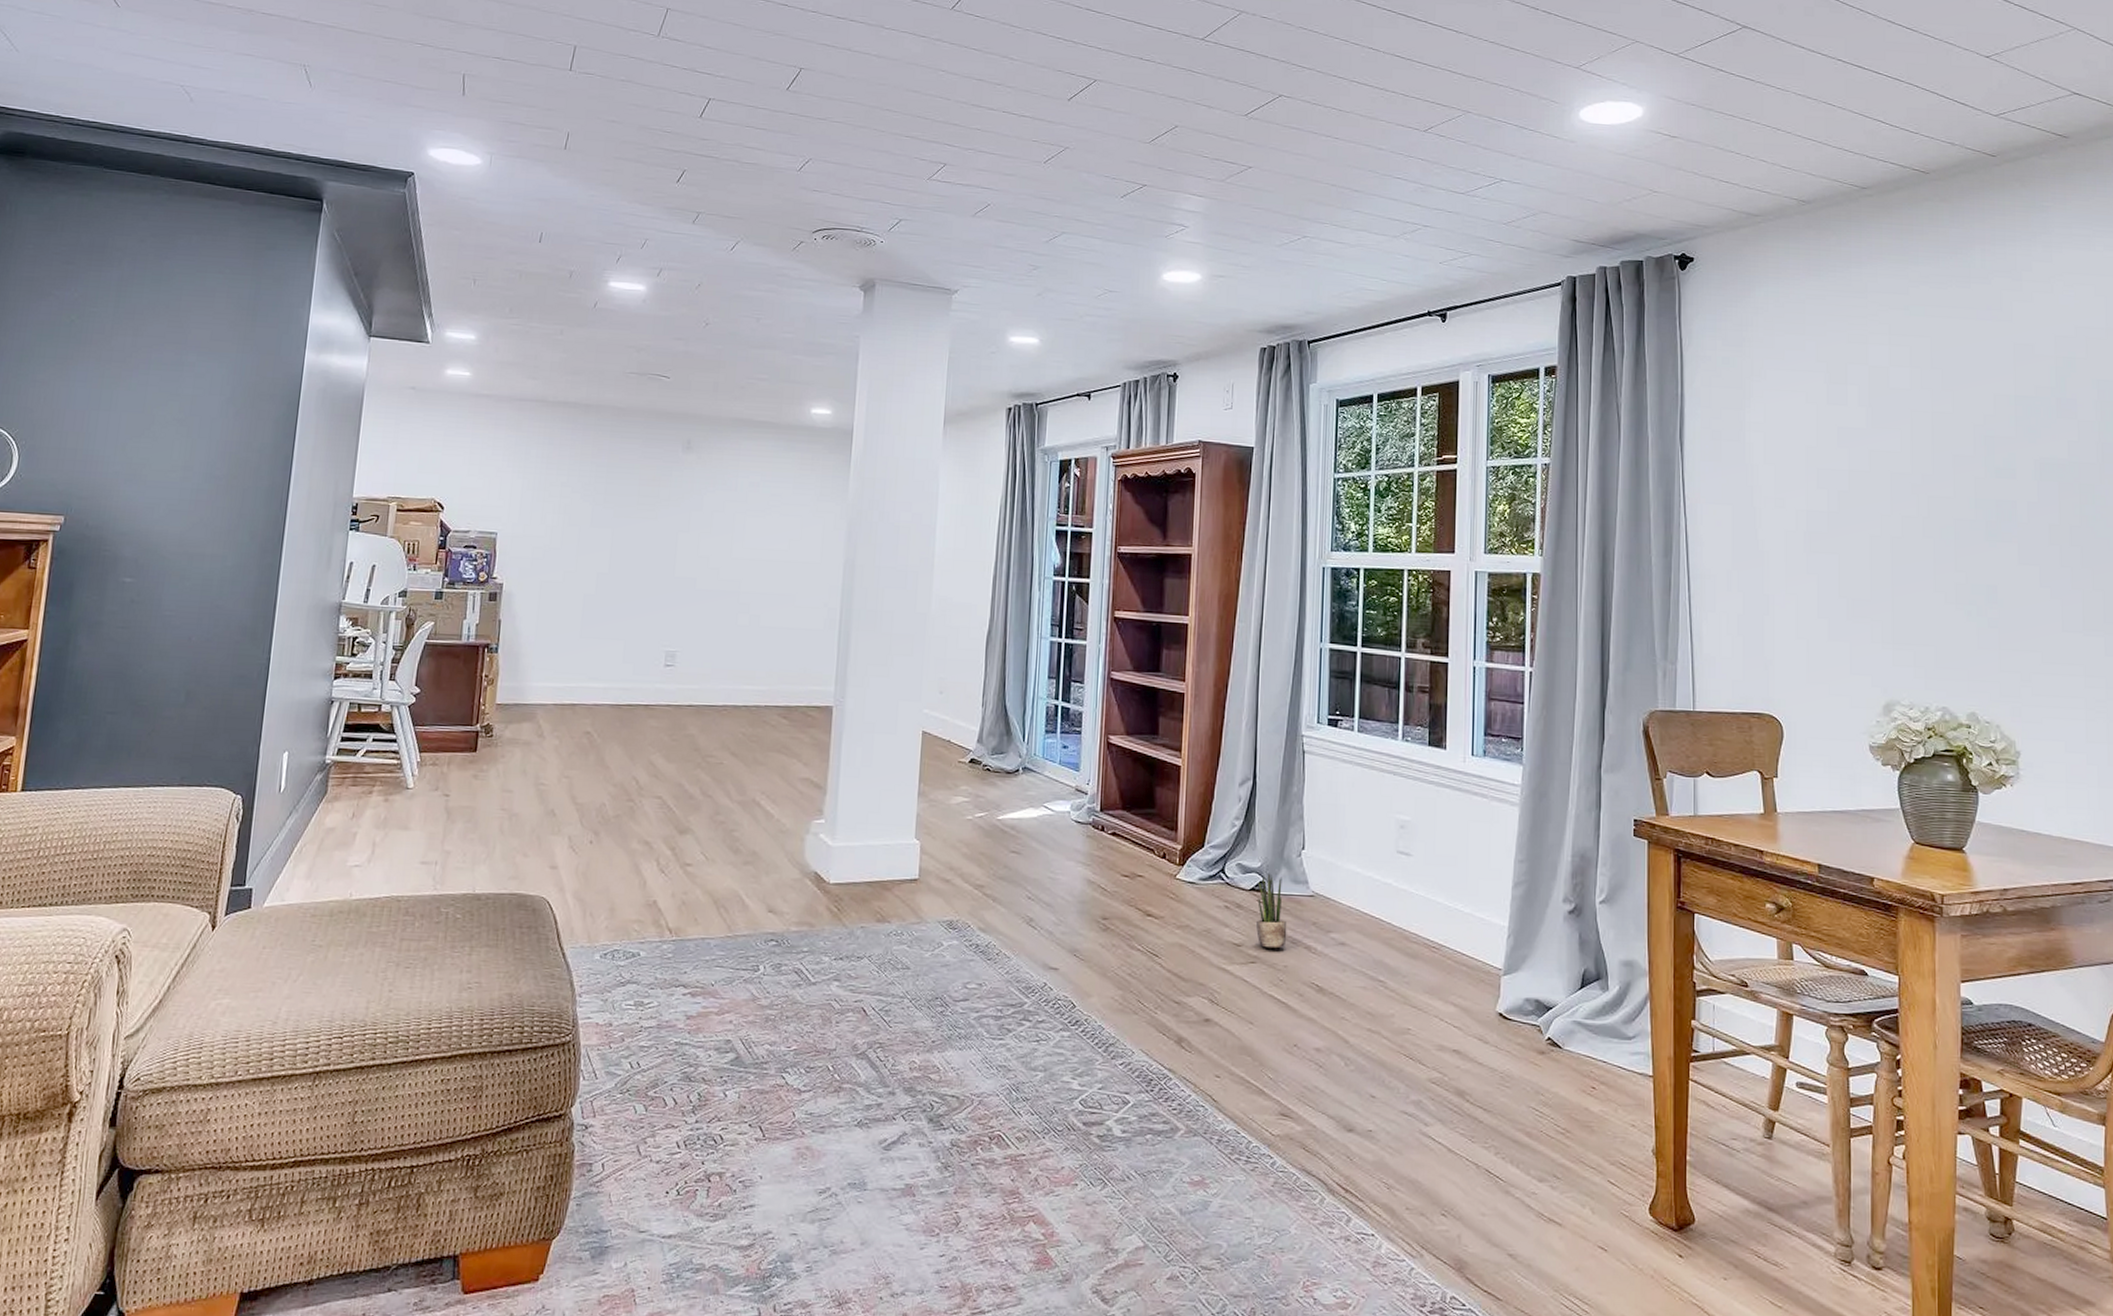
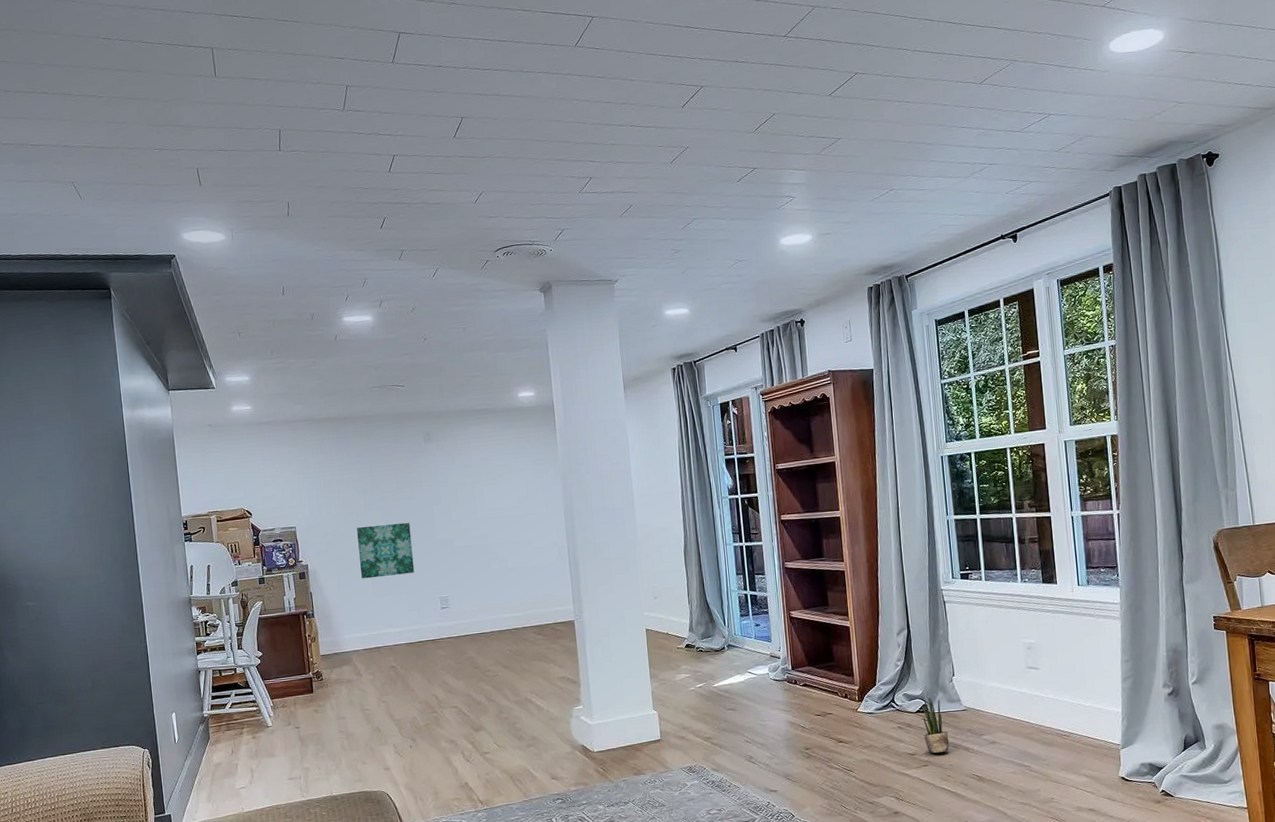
wall art: none [569,546,645,615] -> present [357,522,415,579]

